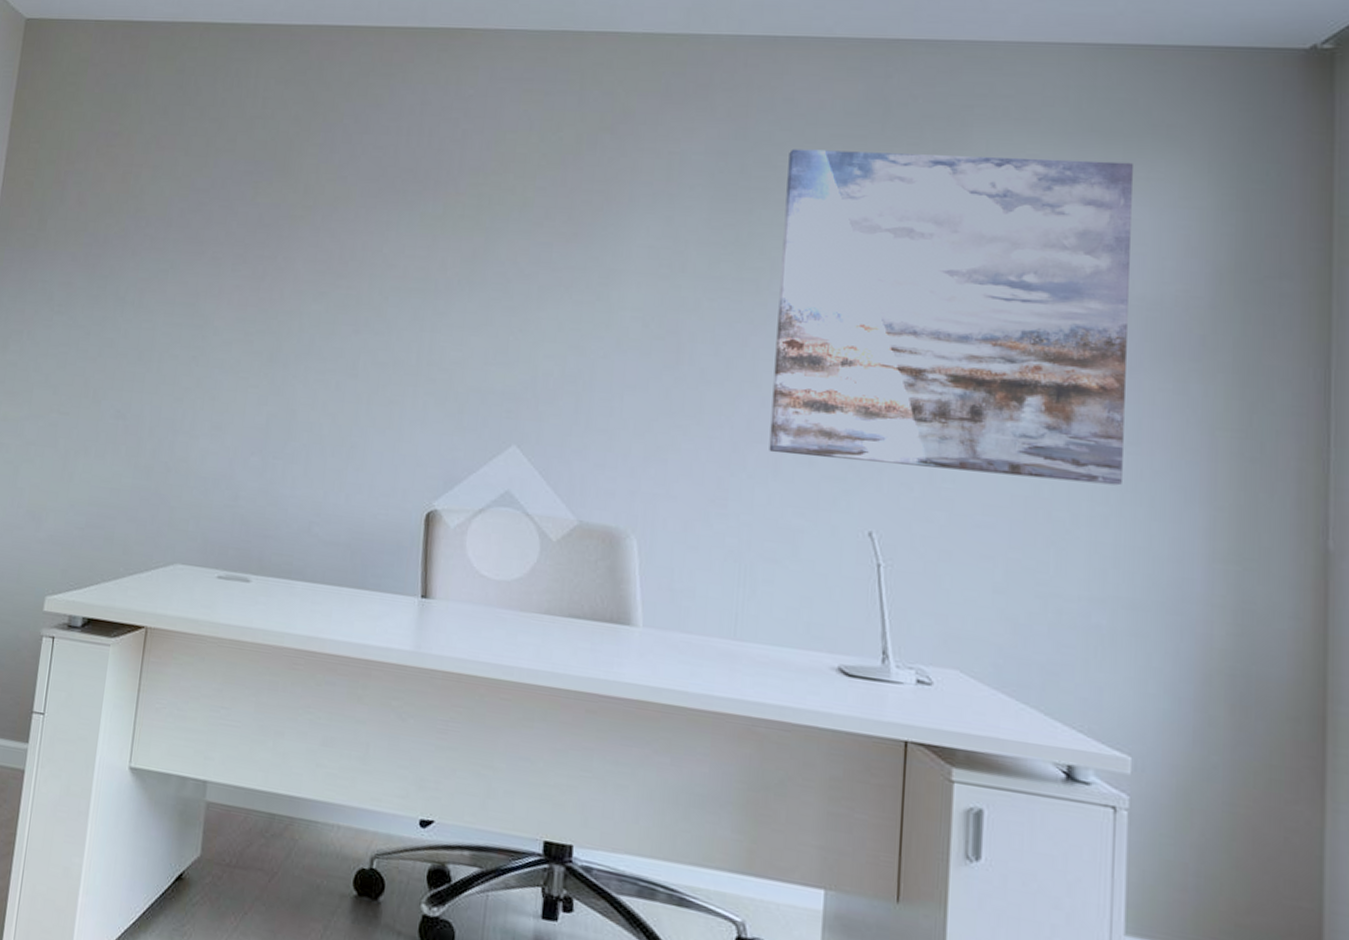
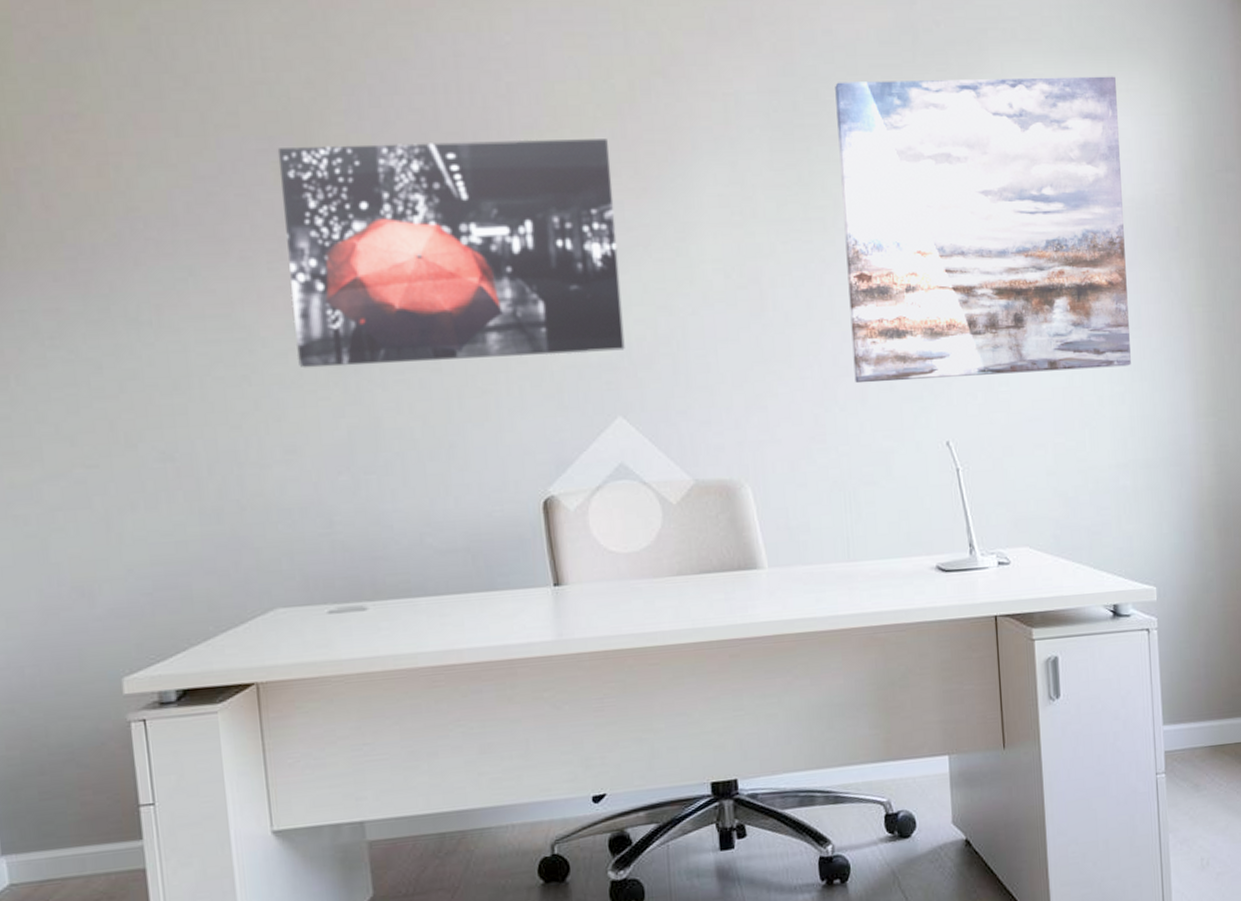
wall art: none [239,171,549,382] -> present [277,139,625,368]

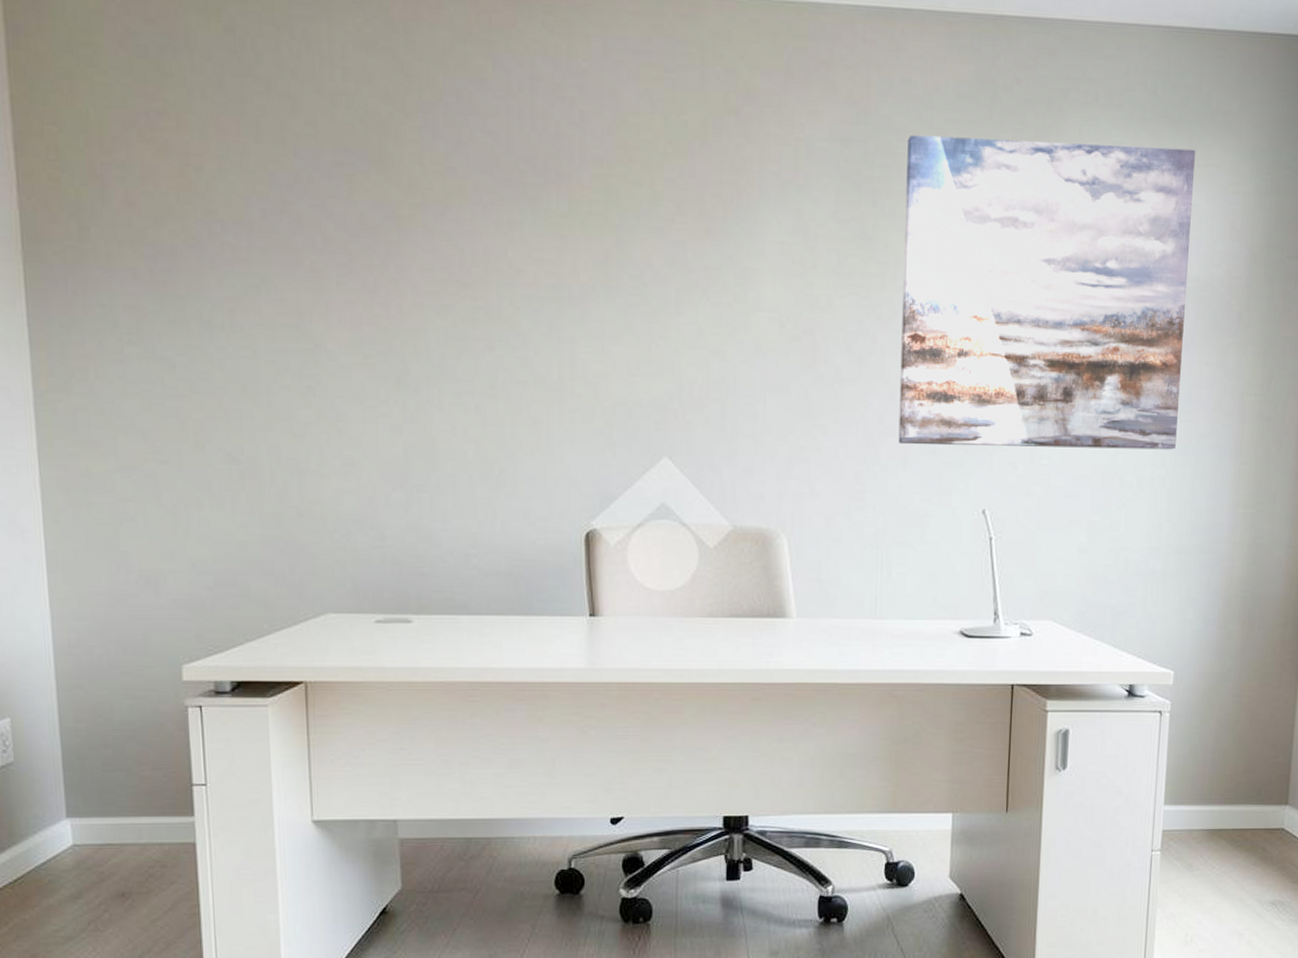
wall art: present [277,139,625,368] -> none [352,161,677,392]

